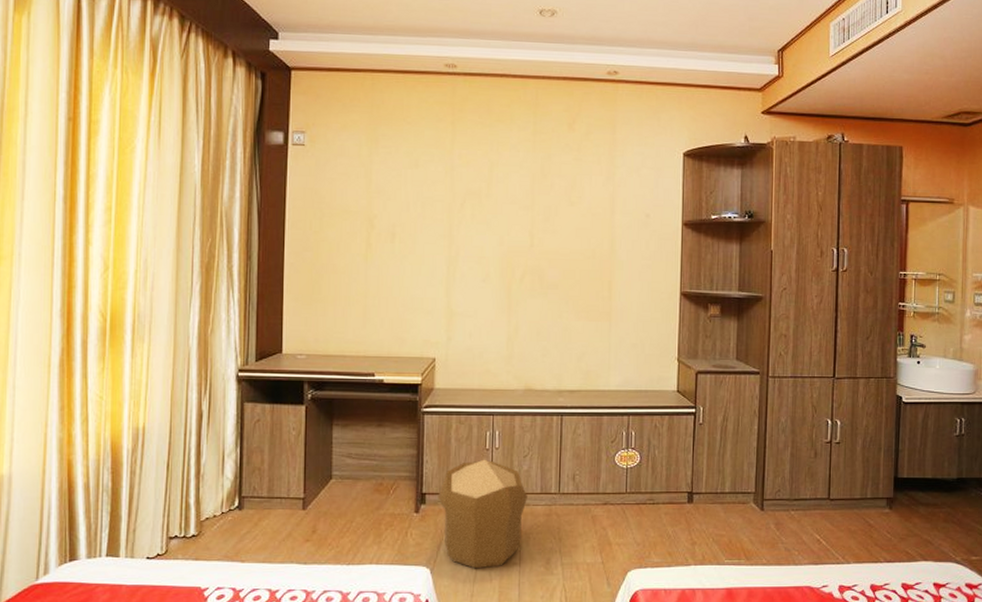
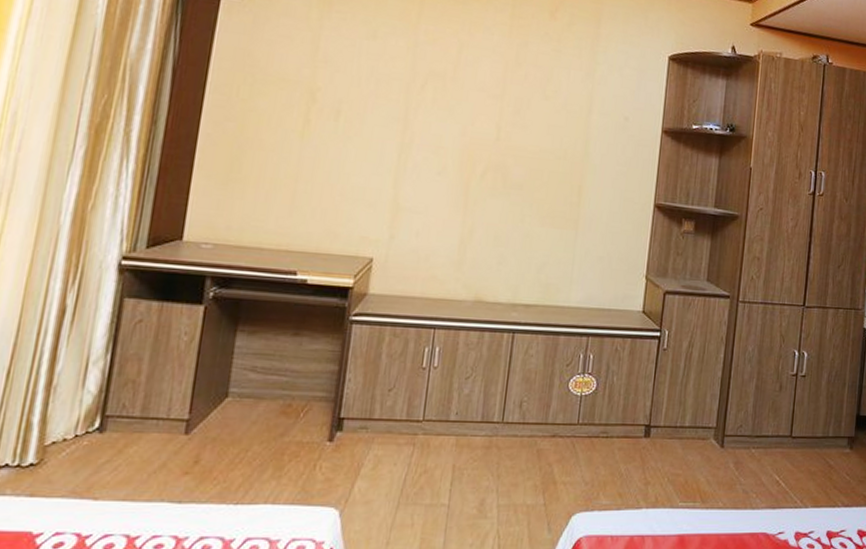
pouf: present [438,459,527,569] -> none [358,379,466,511]

